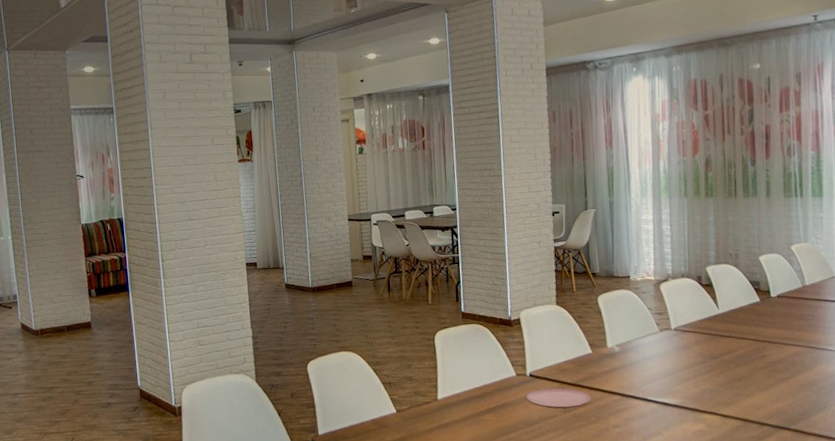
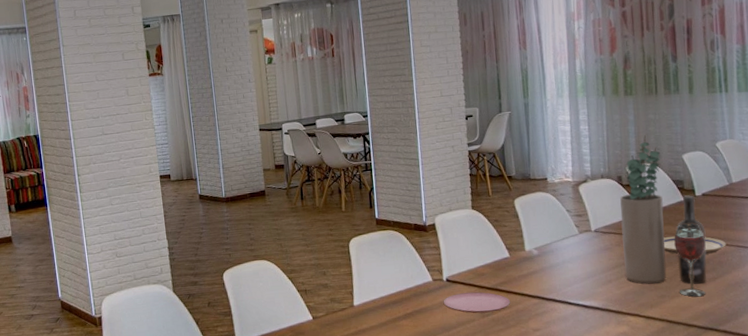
vase: none [699,236,743,383] -> present [620,135,667,284]
plate: none [740,336,799,355] -> present [664,236,726,254]
wineglass: none [750,323,780,396] -> present [674,223,706,297]
wine bottle: none [751,296,781,384] -> present [676,195,707,284]

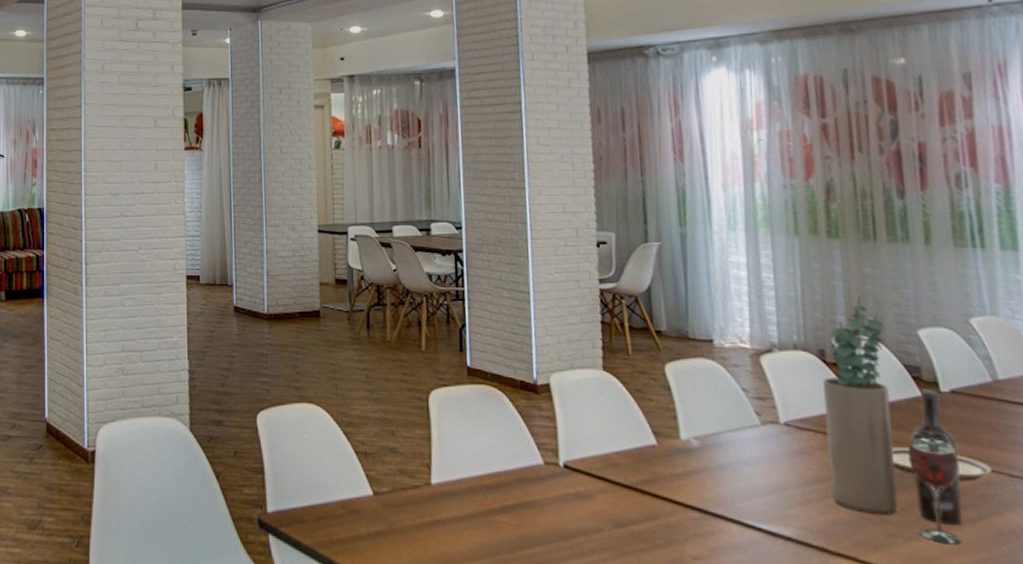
plate: present [443,292,511,314] -> none [558,487,658,522]

